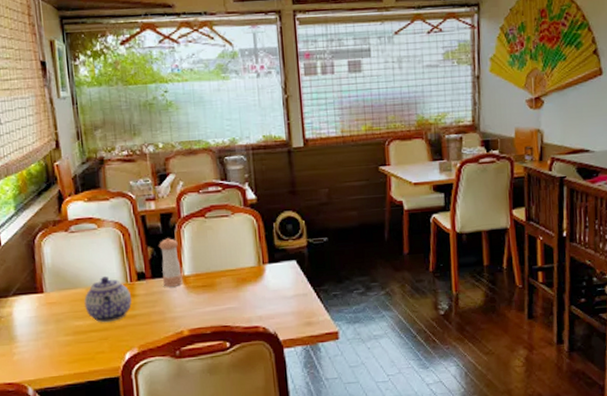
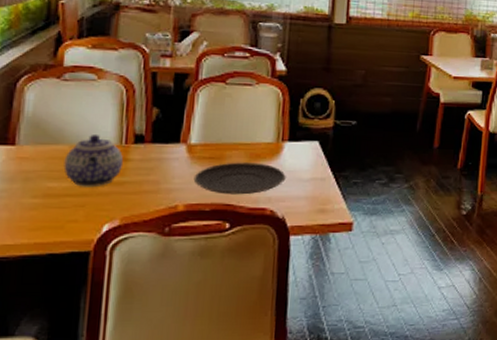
pepper shaker: present [159,237,183,287] -> none [163,99,190,155]
plate: none [192,286,272,317] -> present [193,162,286,195]

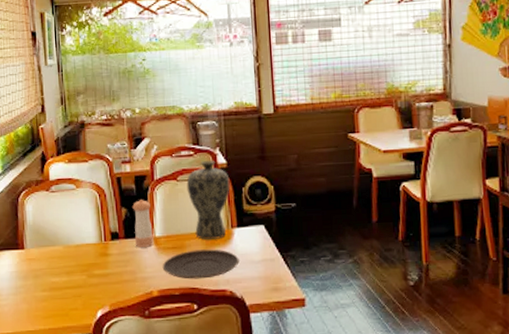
teapot: present [63,135,123,187] -> none [61,235,105,280]
pepper shaker: none [163,99,190,155] -> present [132,199,154,247]
vase: none [236,65,288,152] -> present [186,161,230,240]

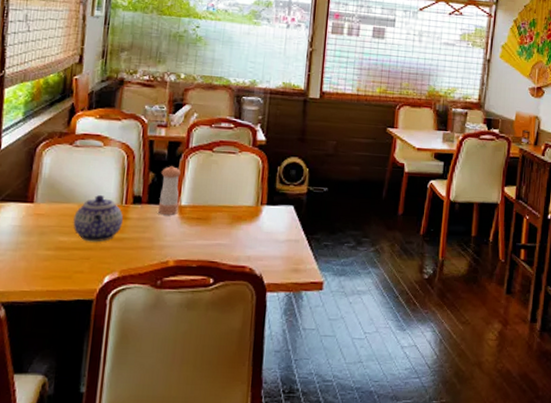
teapot: none [61,235,105,280] -> present [73,195,123,242]
plate: present [162,249,239,279] -> none [183,223,264,253]
vase: present [186,161,230,240] -> none [221,135,267,215]

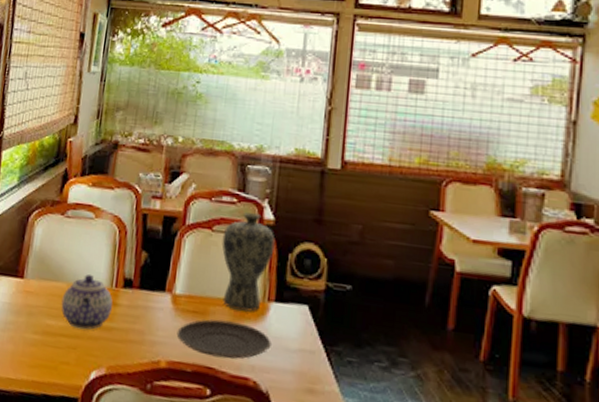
pepper shaker: present [158,165,181,215] -> none [150,244,176,305]
plate: none [183,223,264,253] -> present [176,319,271,359]
vase: none [221,135,267,215] -> present [221,212,275,312]

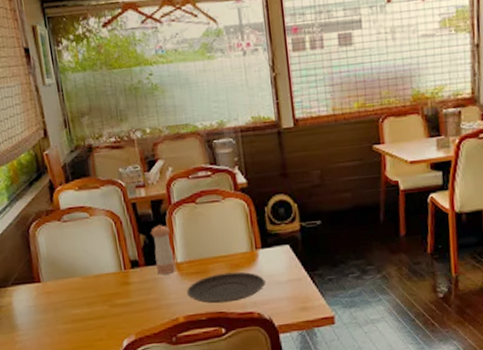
teapot: present [61,274,113,330] -> none [80,265,127,311]
pepper shaker: none [150,244,176,305] -> present [151,224,176,274]
vase: present [221,212,275,312] -> none [206,180,252,263]

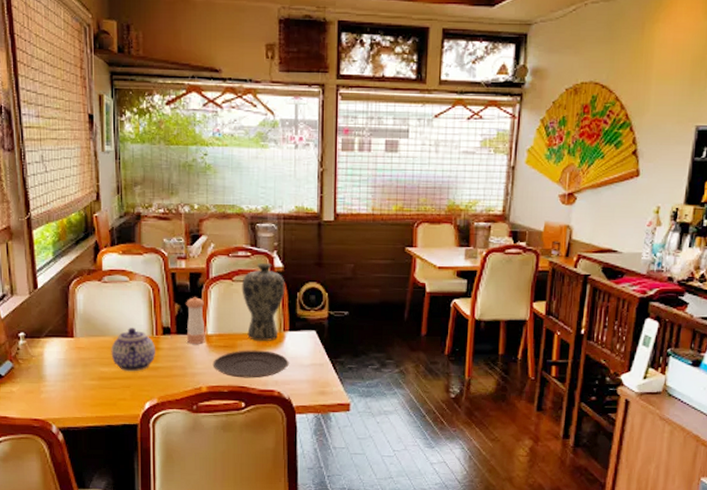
teapot: none [80,265,127,311] -> present [111,328,155,372]
vase: none [206,180,252,263] -> present [242,263,285,341]

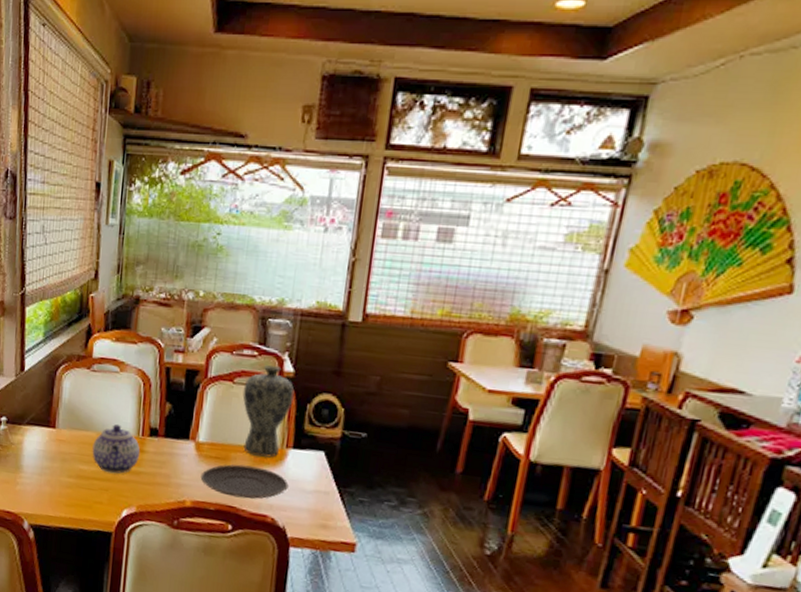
pepper shaker: present [186,296,205,344] -> none [174,396,199,452]

